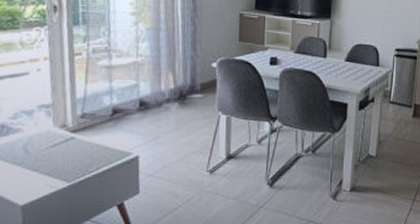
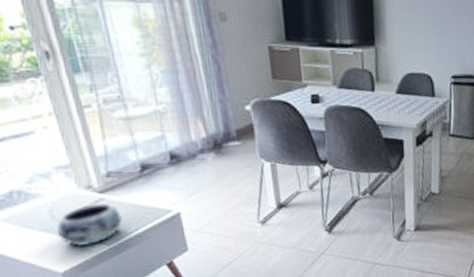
decorative bowl: none [26,142,86,182] -> present [56,203,122,247]

